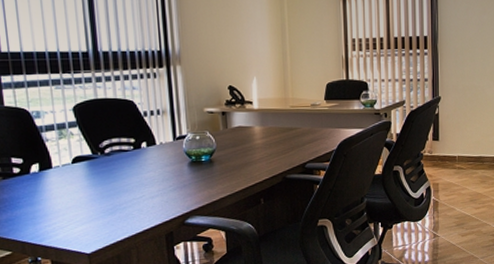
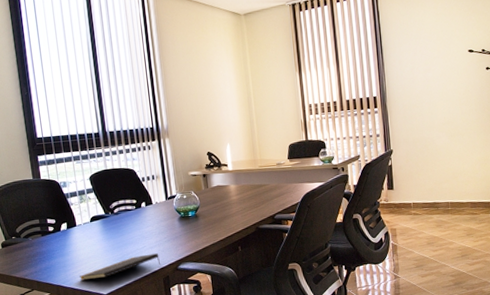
notepad: none [54,204,164,236] -> present [80,253,161,281]

